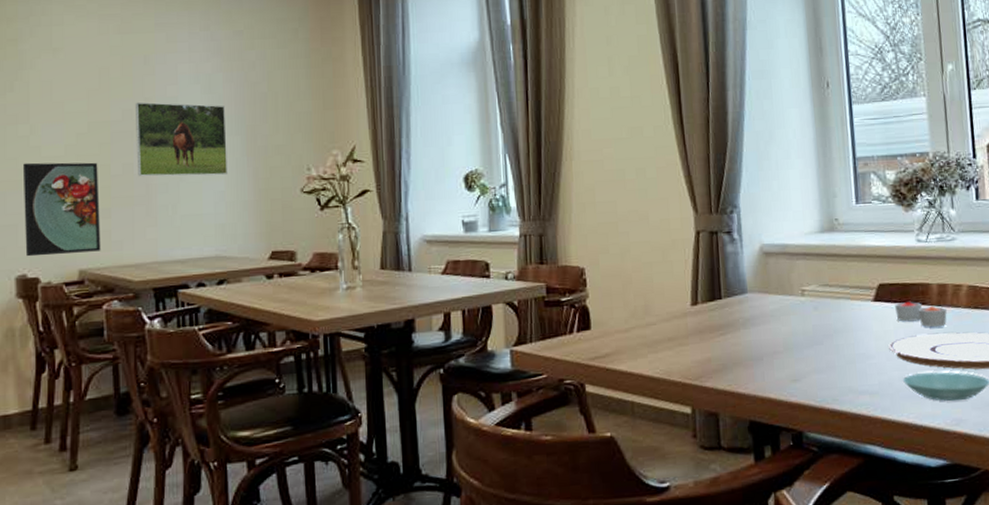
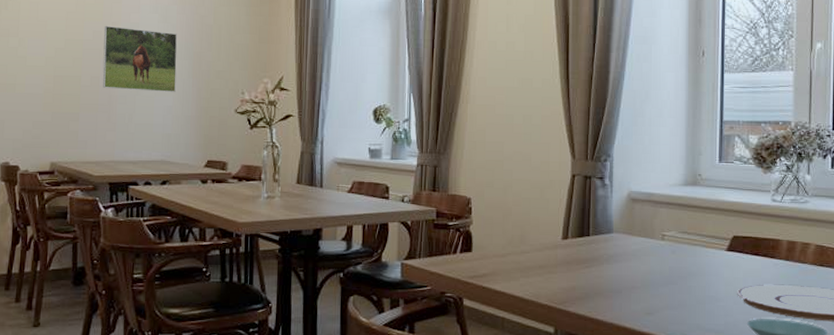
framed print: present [22,162,101,257] -> none [9,69,71,148]
candle: present [895,301,947,328] -> none [746,253,794,280]

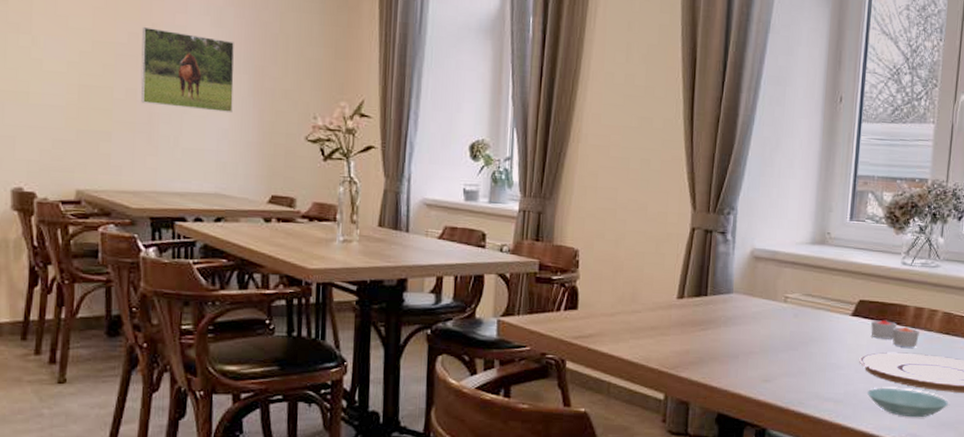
candle: none [746,253,794,280] -> present [871,319,919,348]

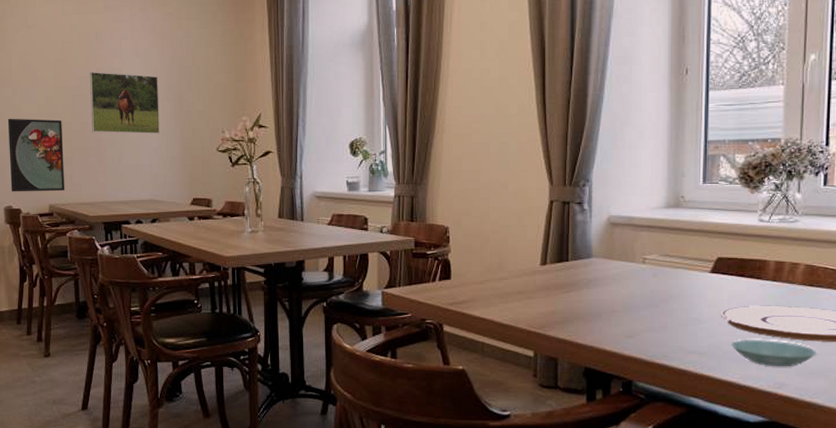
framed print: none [22,74,101,174] -> present [7,118,65,192]
candle: present [871,319,919,348] -> none [731,274,781,300]

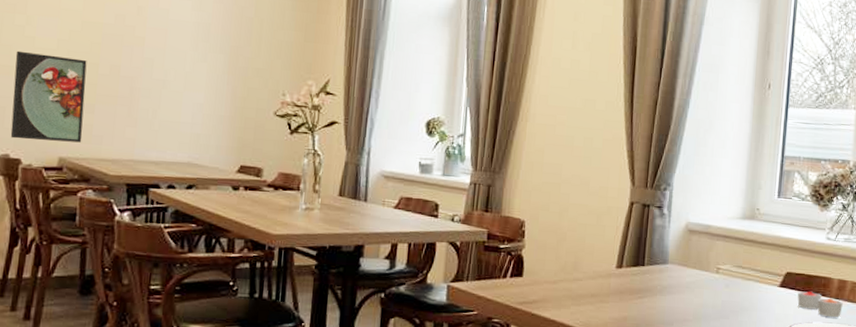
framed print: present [89,71,160,134] -> none [124,9,213,90]
candle: none [731,274,781,300] -> present [797,291,843,318]

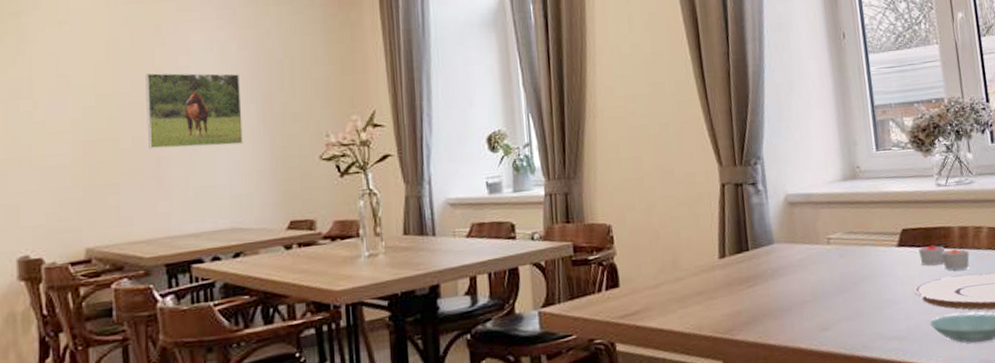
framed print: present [10,50,87,143] -> none [25,136,110,237]
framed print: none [124,9,213,90] -> present [144,73,243,149]

